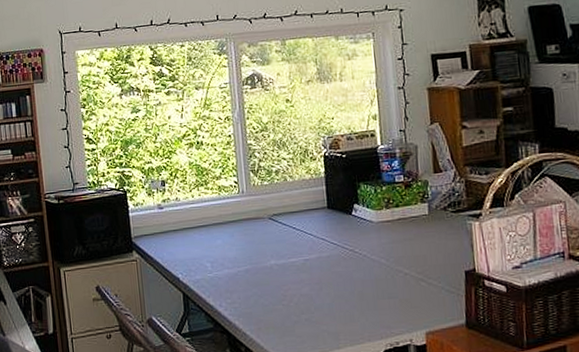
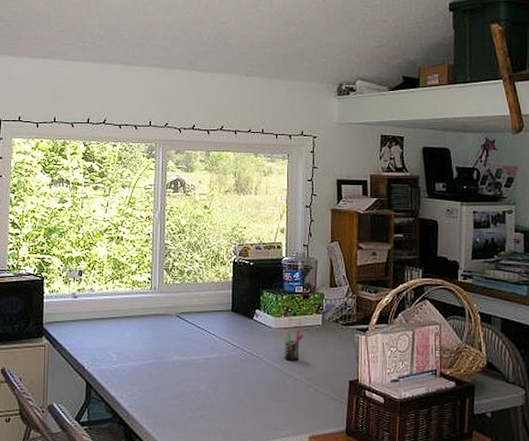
pen holder: none [385,221,409,255] -> present [282,330,303,361]

